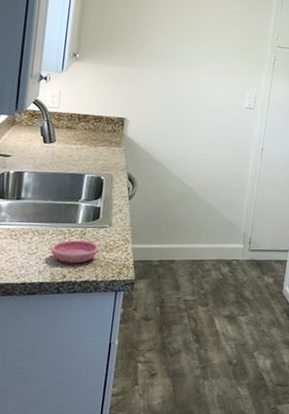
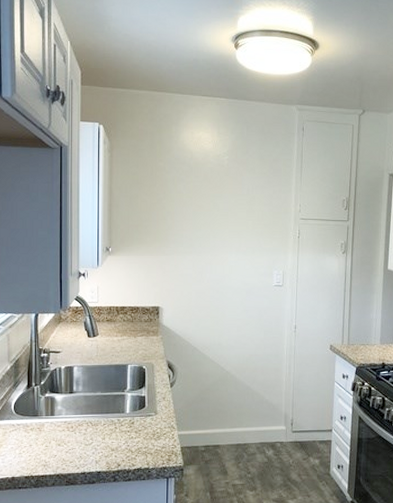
saucer: present [50,240,100,263] -> none [104,429,148,452]

